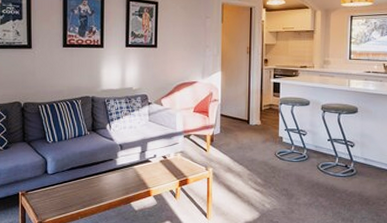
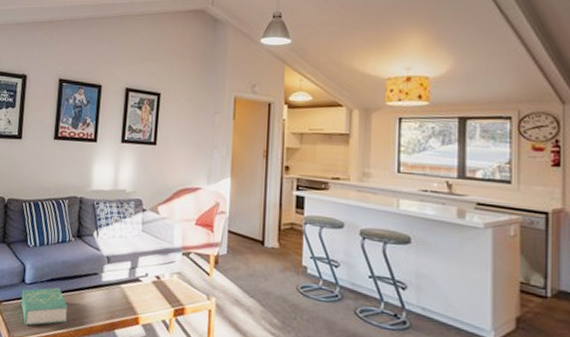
book: none [46,174,89,209] -> present [21,287,68,326]

